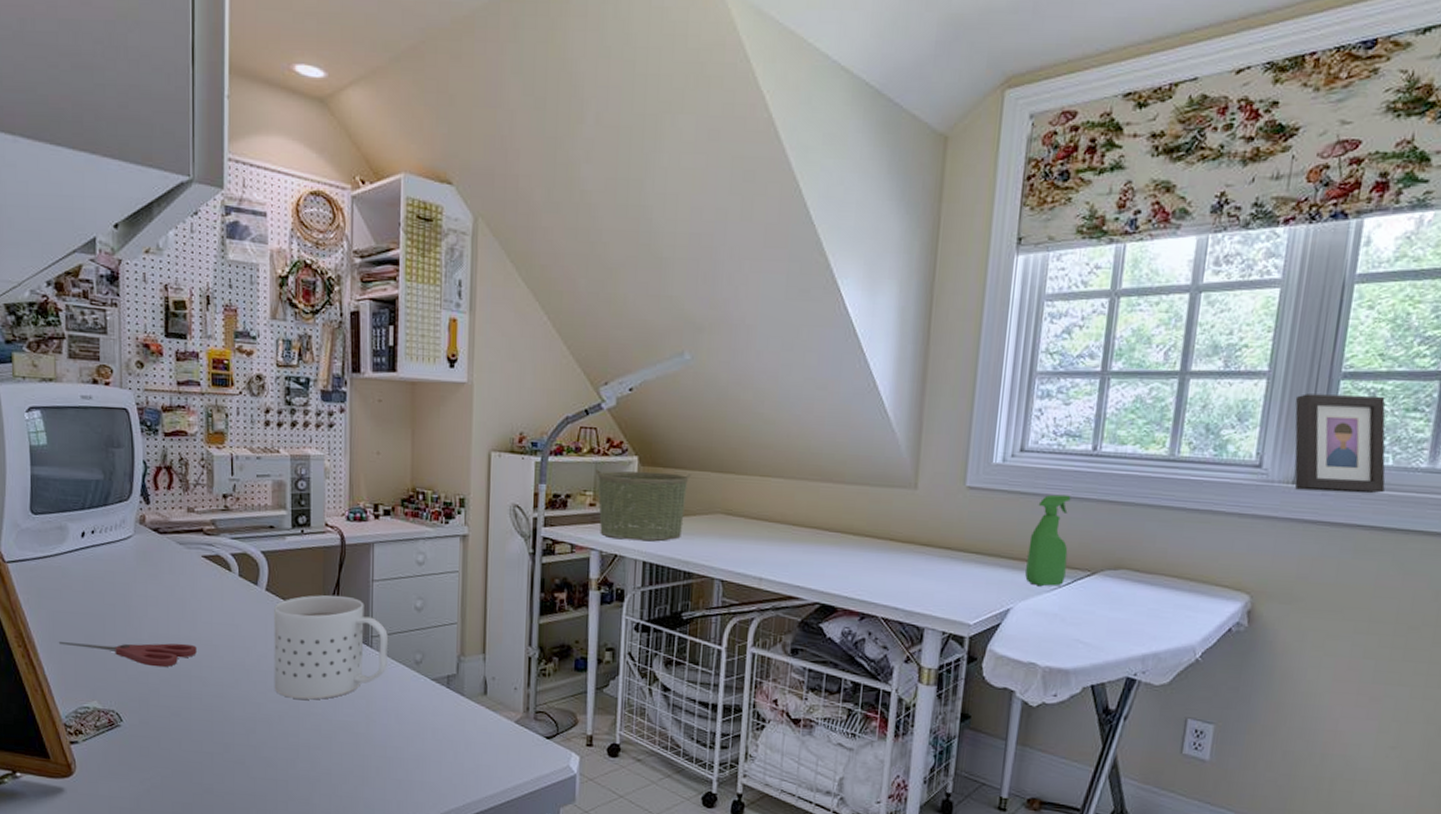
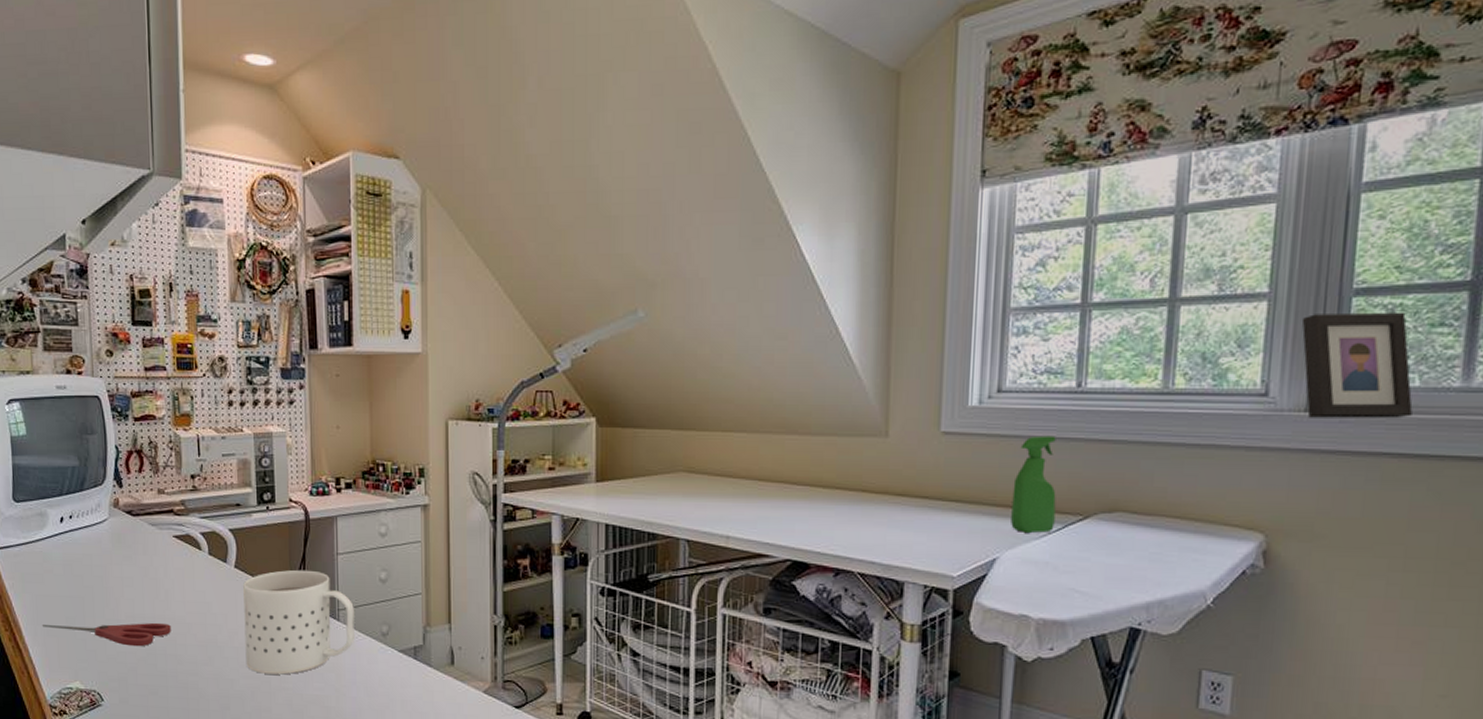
basket: present [595,470,691,542] -> none [553,432,651,503]

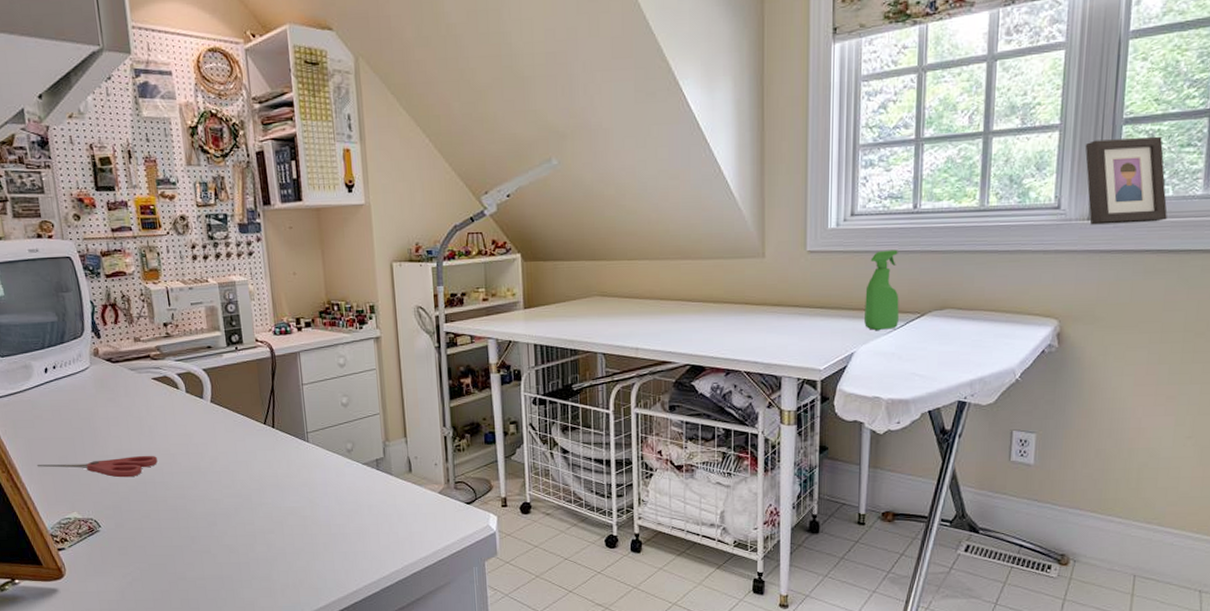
mug: present [243,569,355,675] -> none [220,400,323,492]

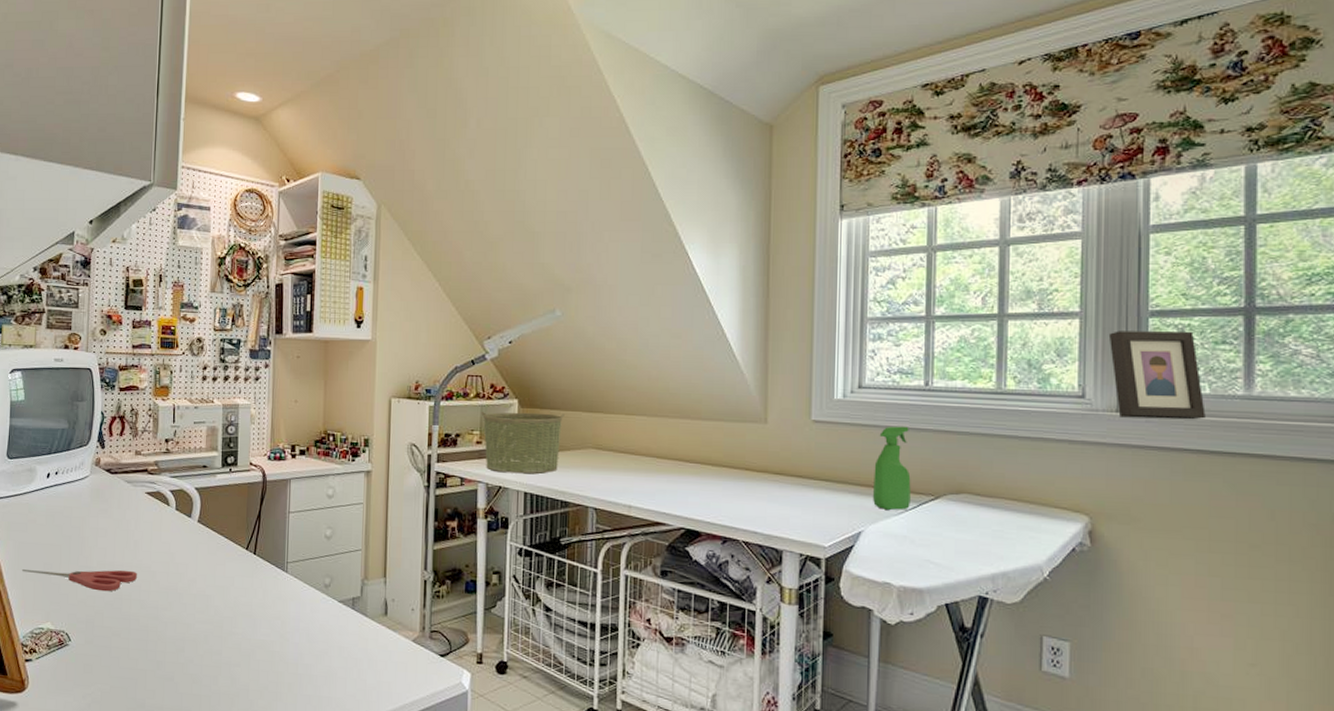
basket: none [485,264,568,327] -> present [481,412,565,474]

